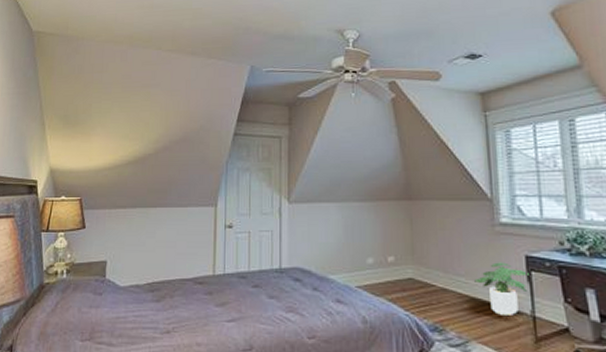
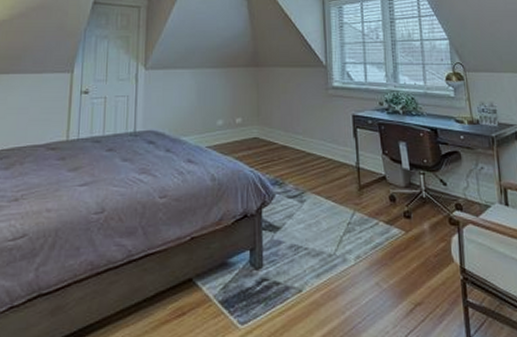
potted plant: present [474,262,529,315] -> none [310,121,355,167]

